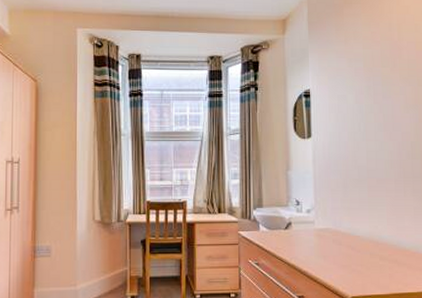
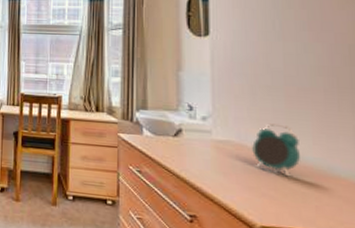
alarm clock: none [345,210,378,253] -> present [252,123,300,177]

